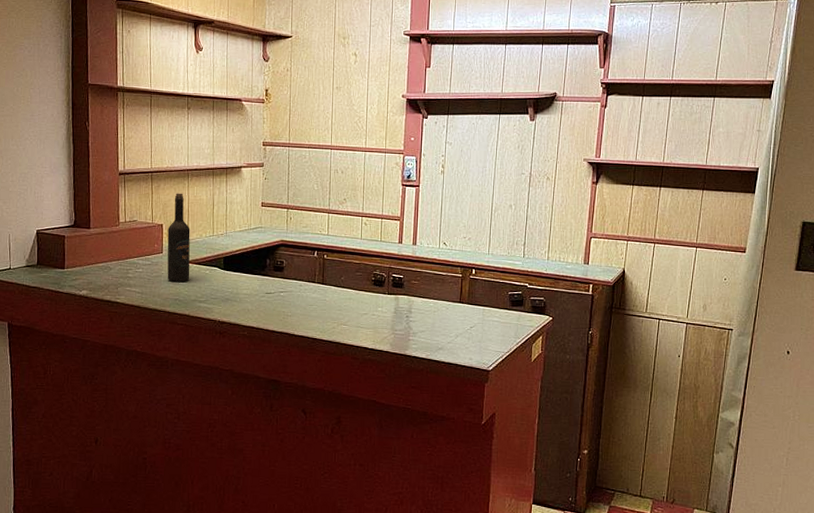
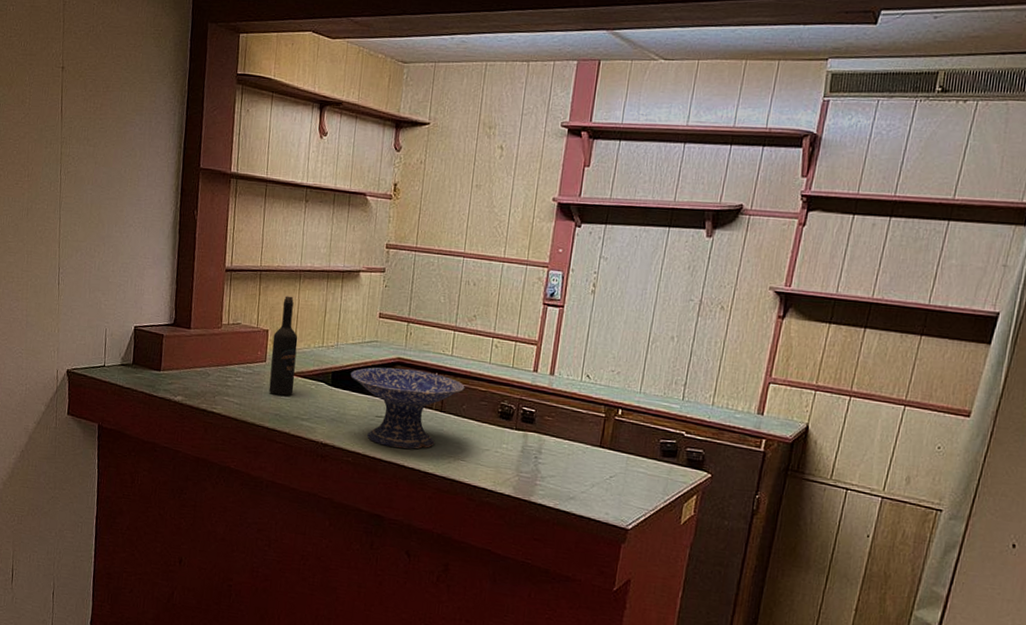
decorative bowl: none [239,249,342,319] -> present [350,367,465,449]

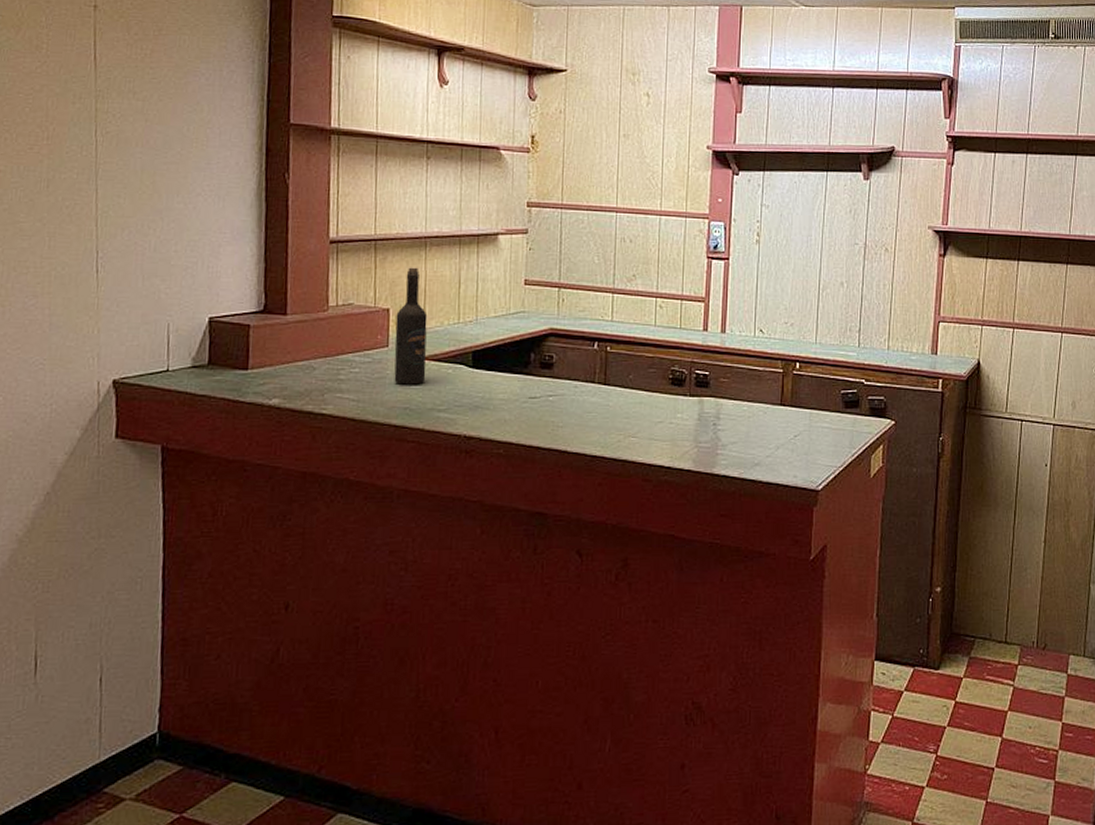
decorative bowl: present [350,367,465,449] -> none [494,340,630,431]

